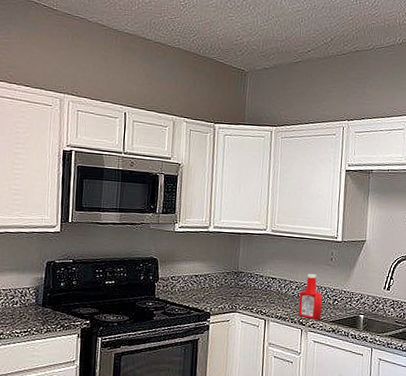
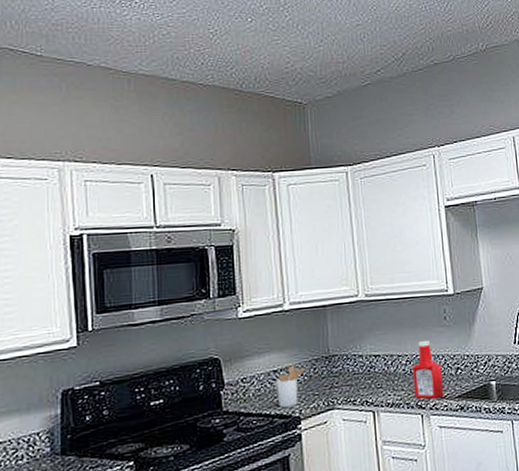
utensil holder: none [195,273,219,304] -> present [276,365,306,407]

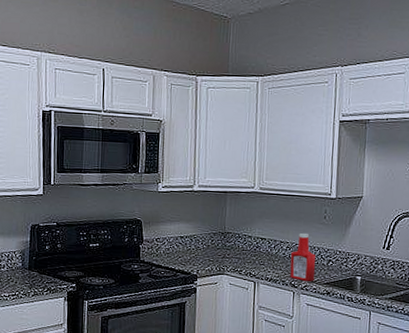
utensil holder: present [276,365,306,407] -> none [181,235,206,266]

